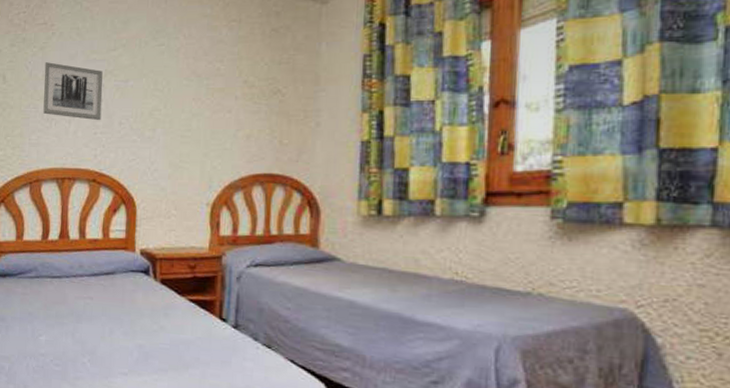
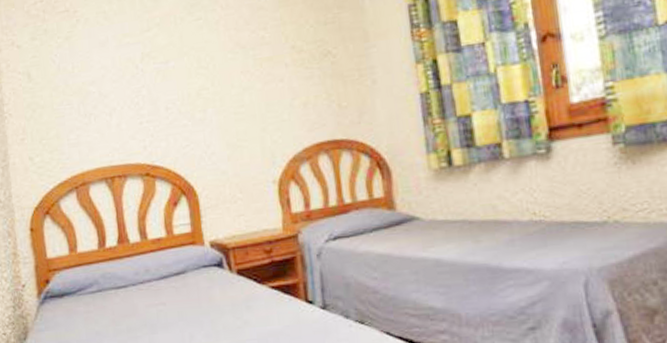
wall art: present [43,62,103,121] -> none [73,52,145,110]

